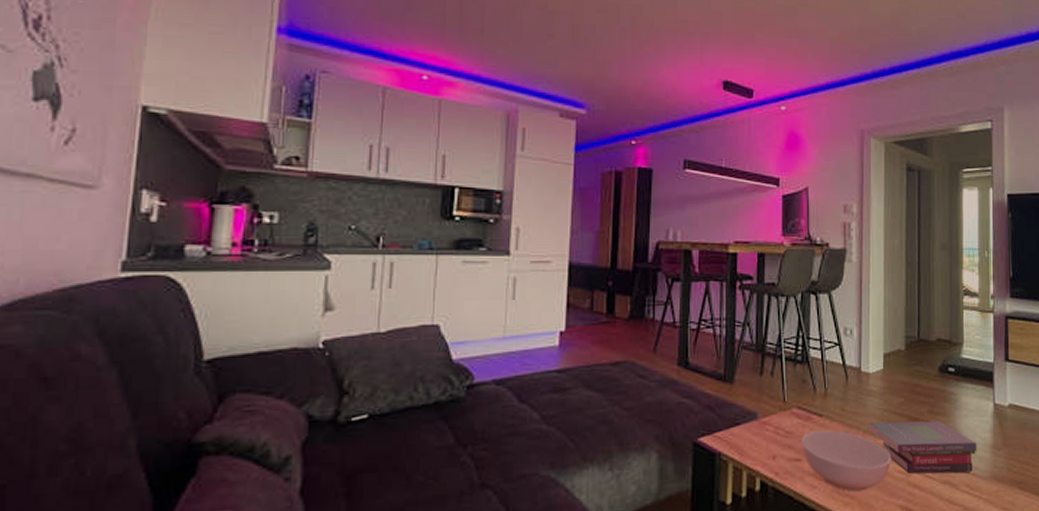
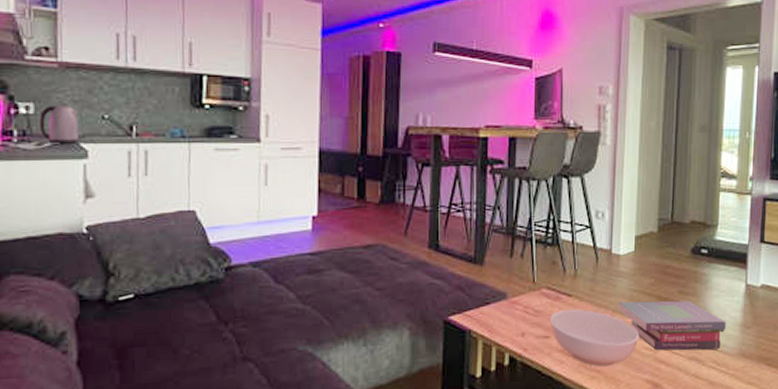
kettle: none [281,214,325,255] -> present [38,104,80,144]

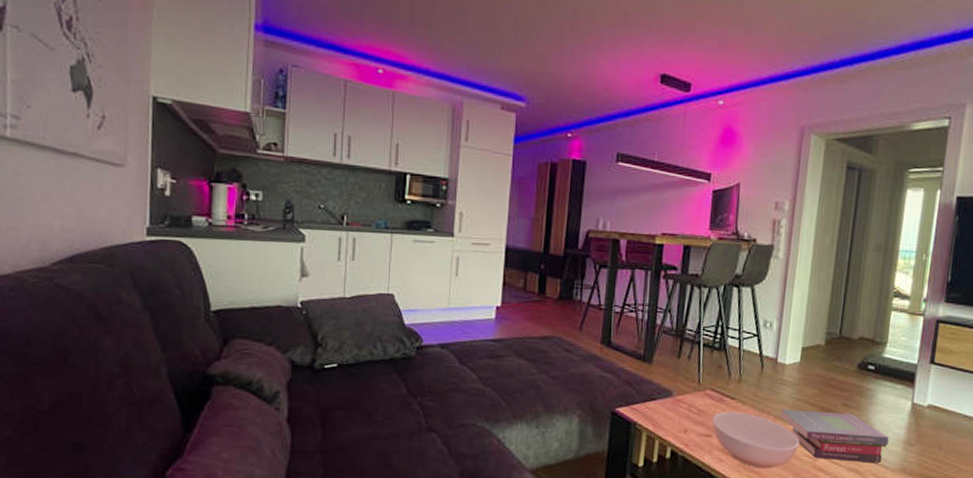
kettle: present [38,104,80,144] -> none [265,193,300,229]

